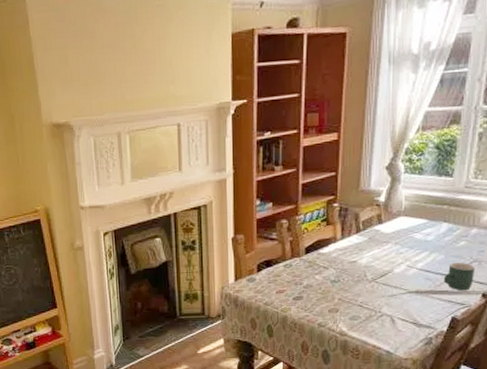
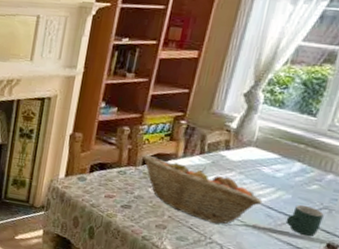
fruit basket: none [303,243,420,297] -> present [141,154,263,224]

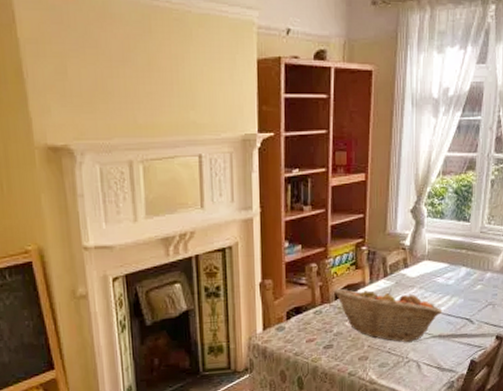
mug: present [285,204,324,237] -> none [463,305,490,334]

